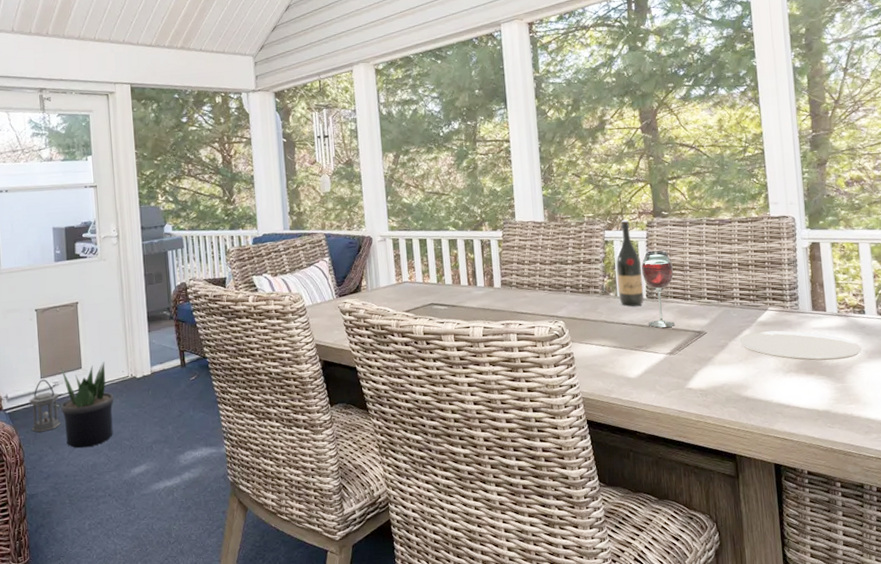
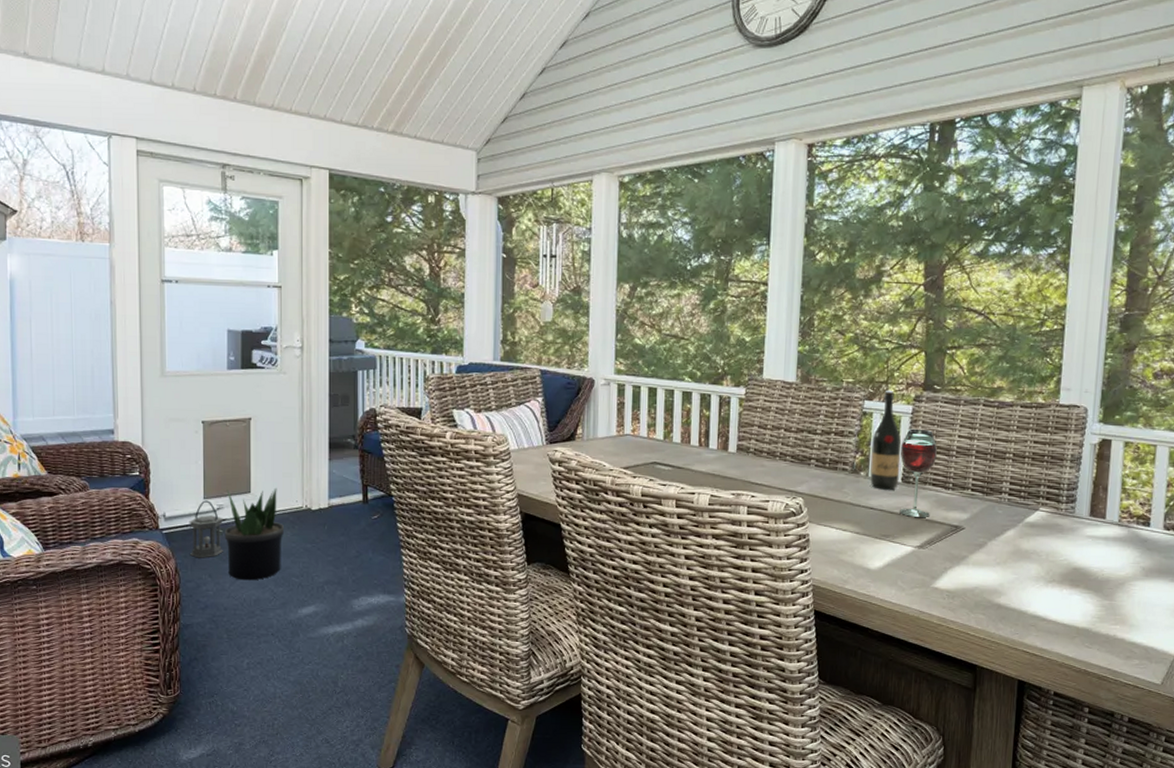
plate: present [738,330,862,361] -> none [999,533,1139,575]

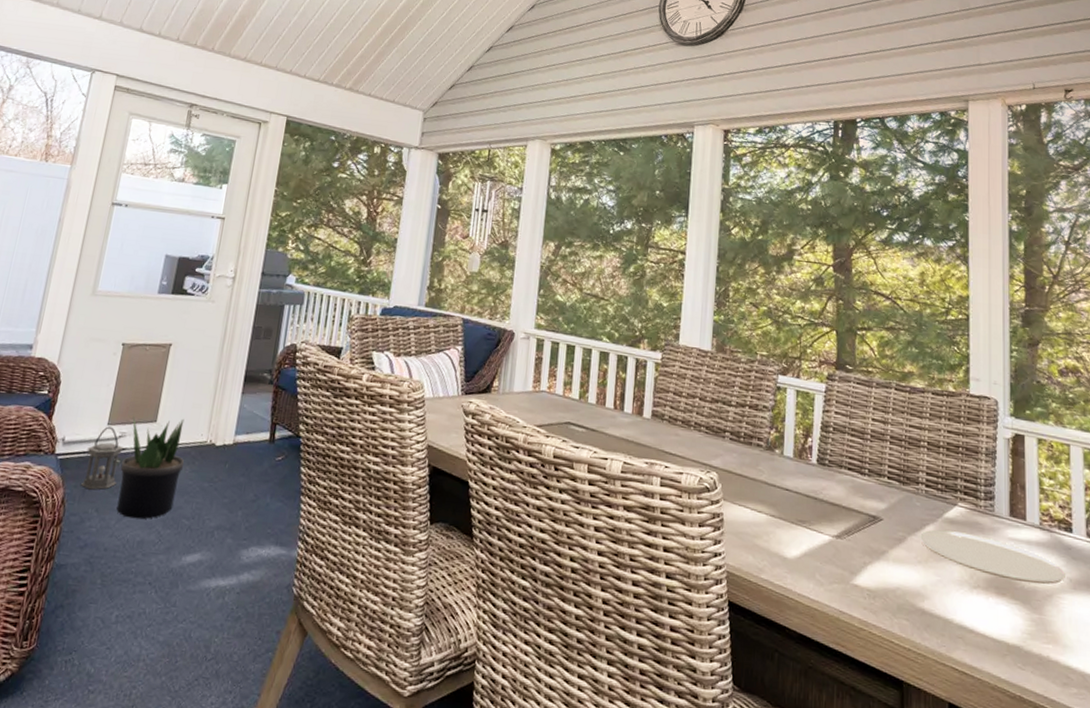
wine bottle: present [870,389,902,490] -> none [785,366,816,471]
wineglass: present [900,428,937,517] -> none [815,407,851,504]
plate: none [999,533,1139,575] -> present [919,529,1065,585]

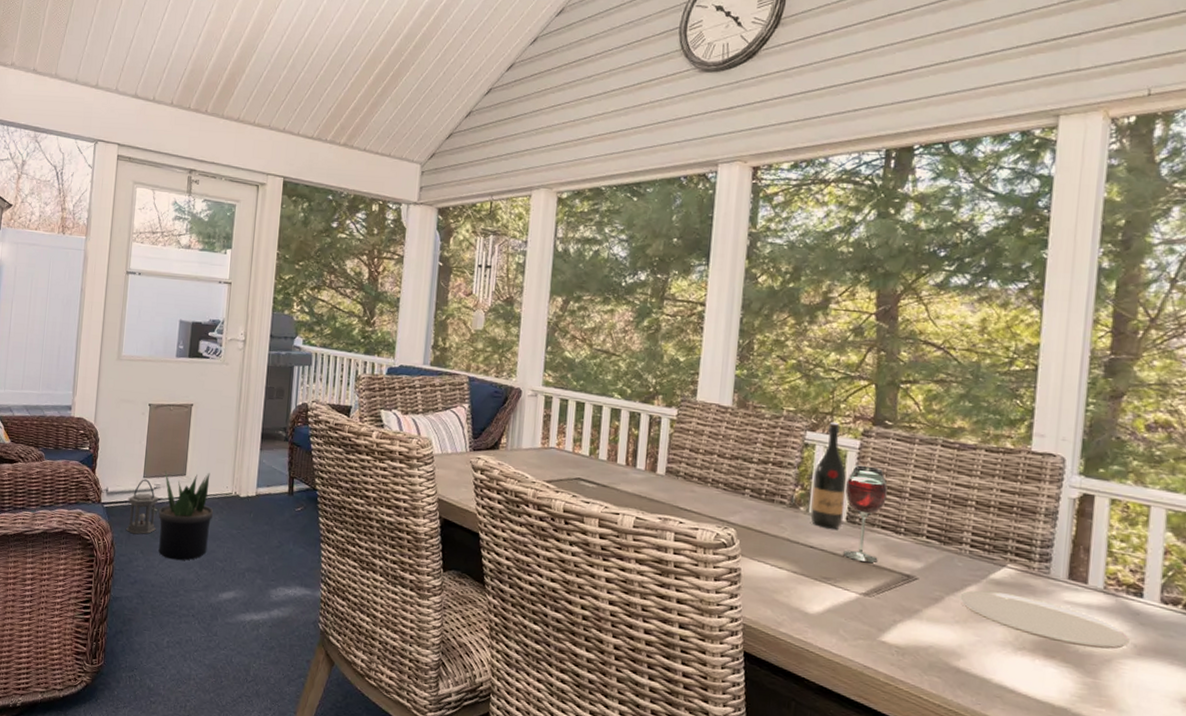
wine bottle: none [785,366,816,471] -> present [810,421,847,529]
wineglass: none [815,407,851,504] -> present [843,465,888,563]

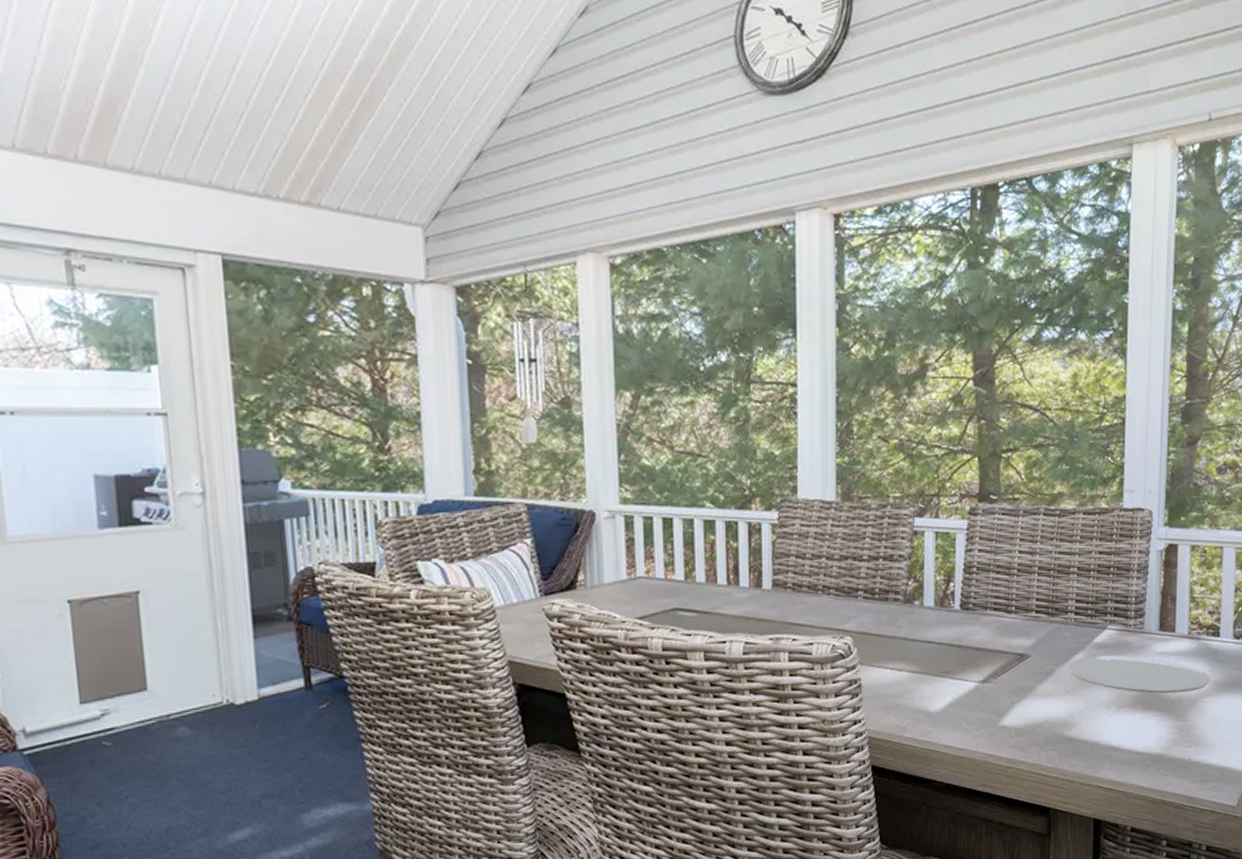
lantern: present [125,479,160,535] -> none [61,705,117,783]
planter: present [158,470,213,561] -> none [112,681,199,806]
wine bottle: present [810,421,847,529] -> none [925,503,958,620]
wineglass: present [843,465,888,563] -> none [958,546,997,648]

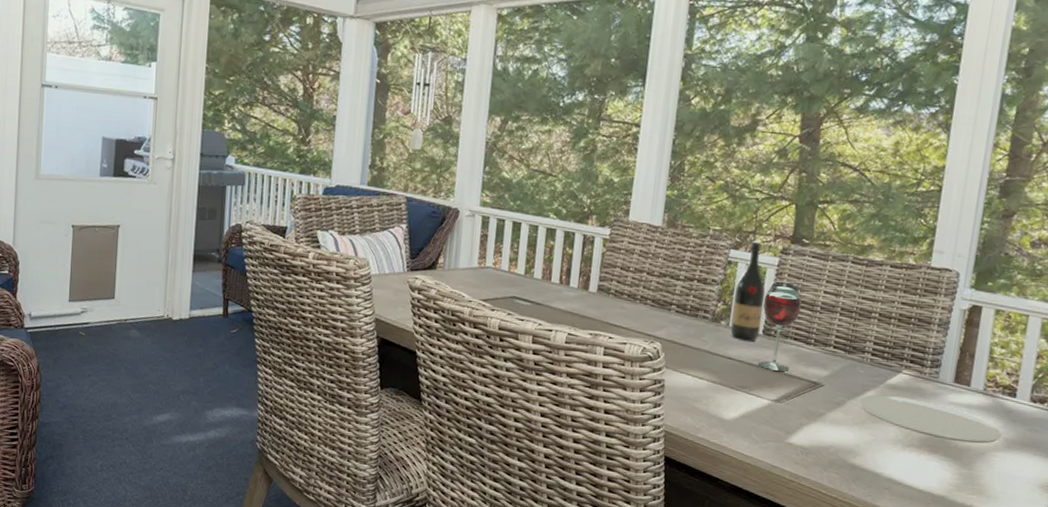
wine bottle: none [925,503,958,620] -> present [730,240,766,341]
wineglass: none [958,546,997,648] -> present [758,281,802,372]

